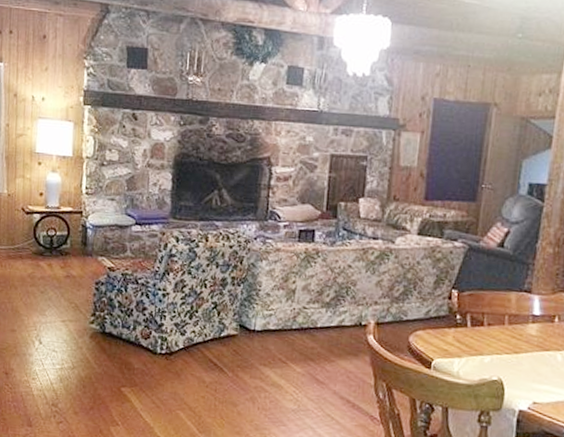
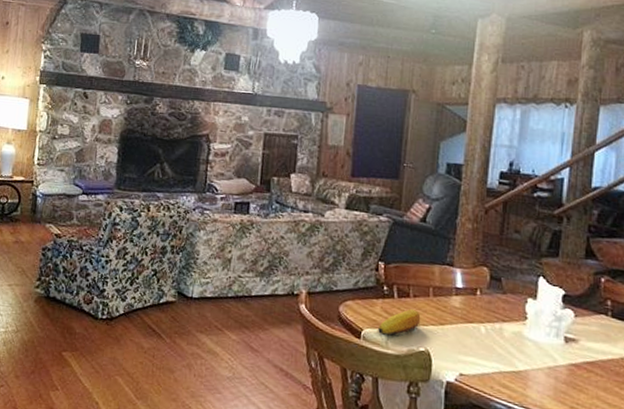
fruit: none [449,337,495,366] -> present [378,308,421,337]

